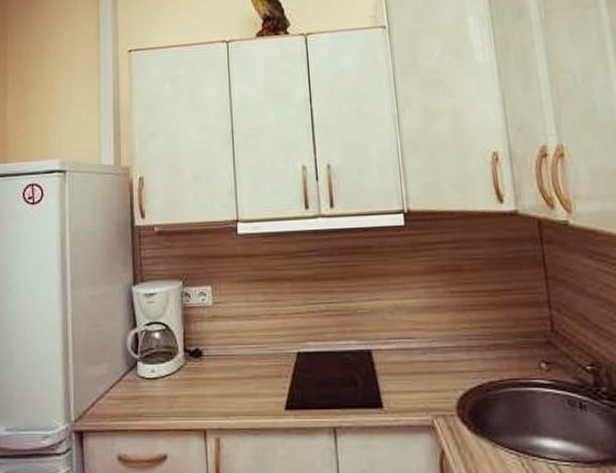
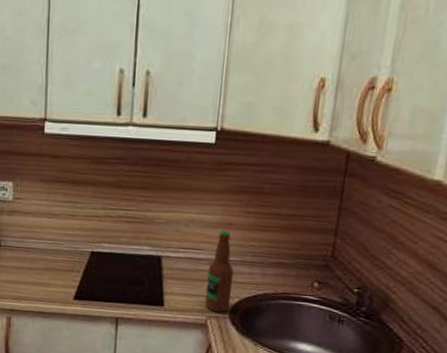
bottle: none [422,314,456,409] -> present [205,230,233,313]

